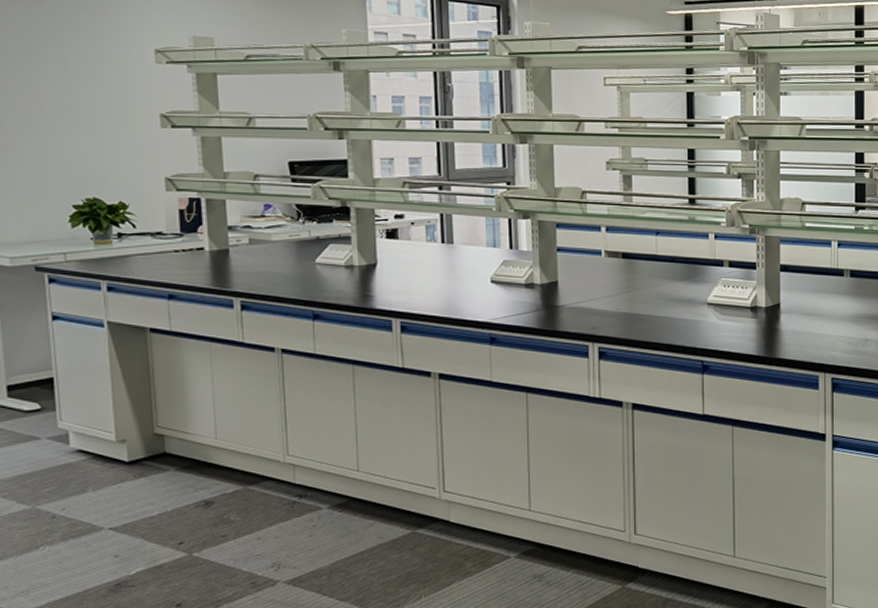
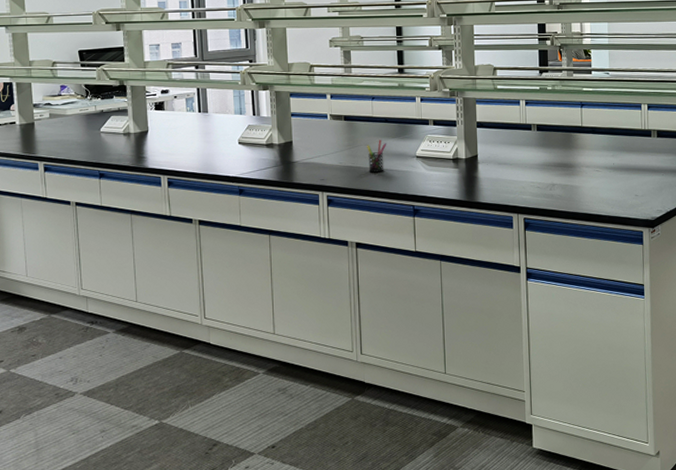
pen holder: none [648,282,673,321] -> present [367,140,387,173]

